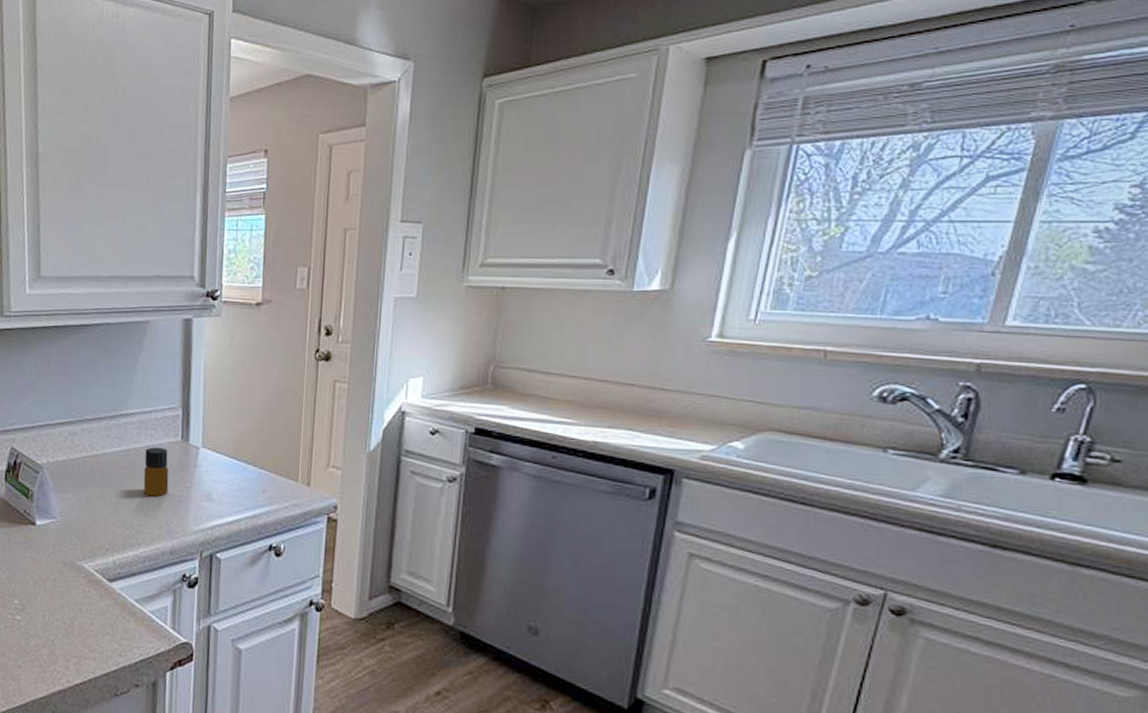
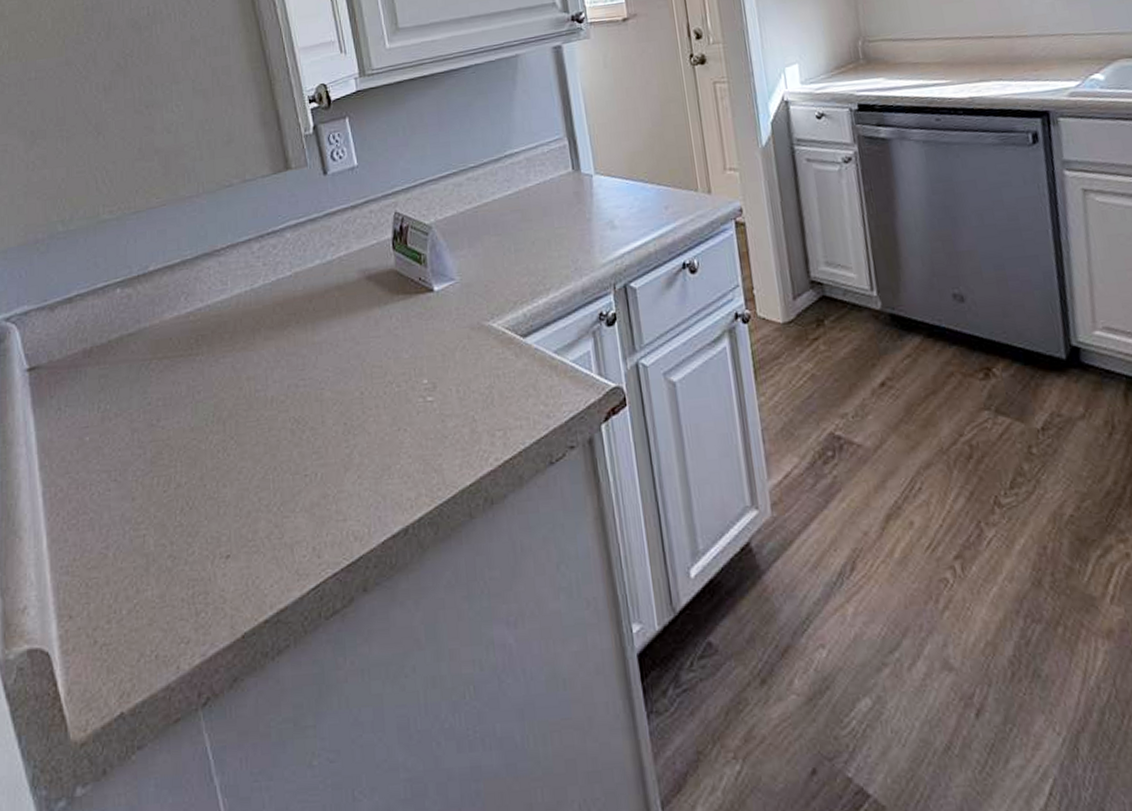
bottle: present [143,447,169,496] -> none [537,182,569,235]

